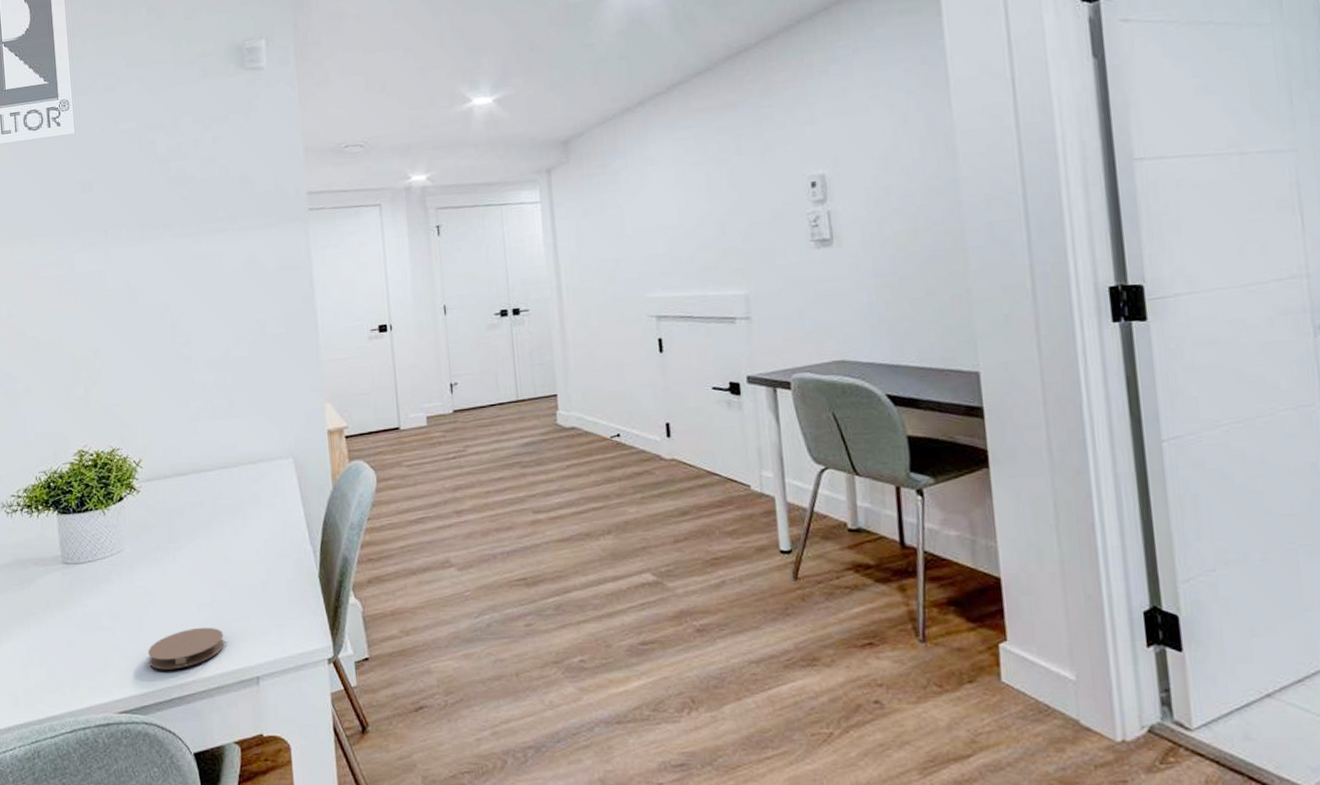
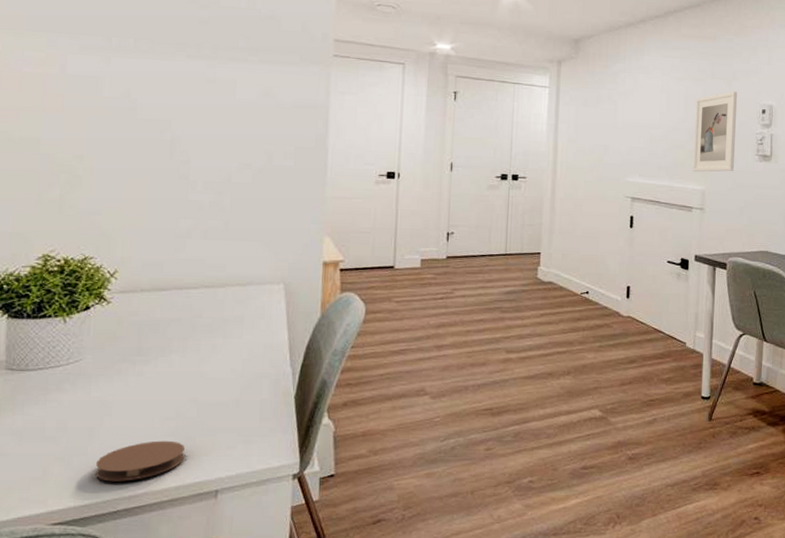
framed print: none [721,165,783,273] -> present [693,91,738,172]

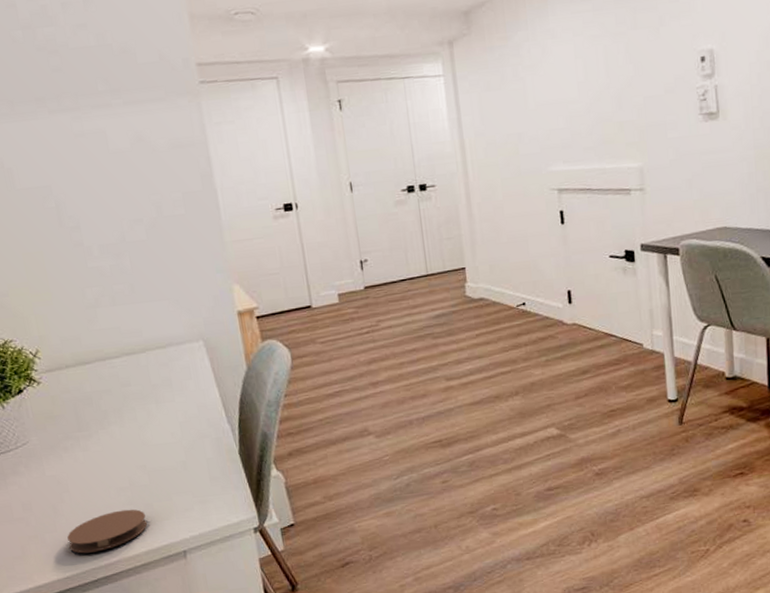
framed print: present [693,91,738,172] -> none [618,39,674,147]

